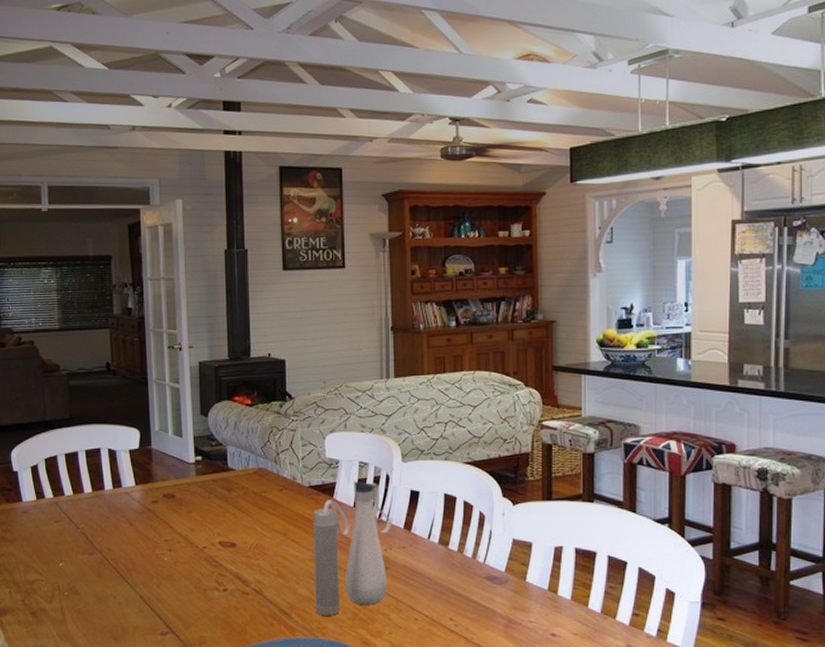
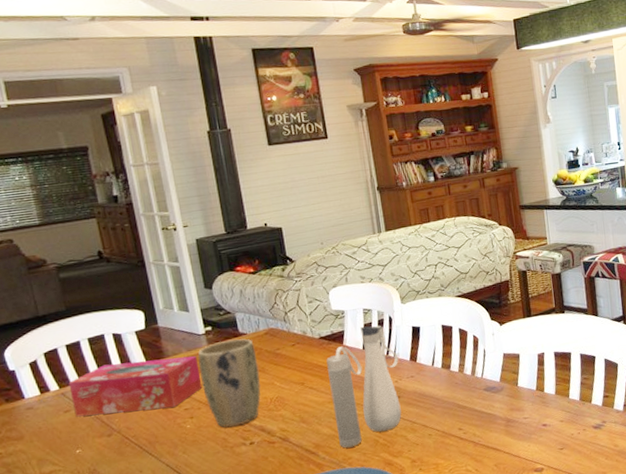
tissue box: none [62,480,185,537] -> present [68,356,203,417]
plant pot: none [185,473,243,568] -> present [197,338,262,428]

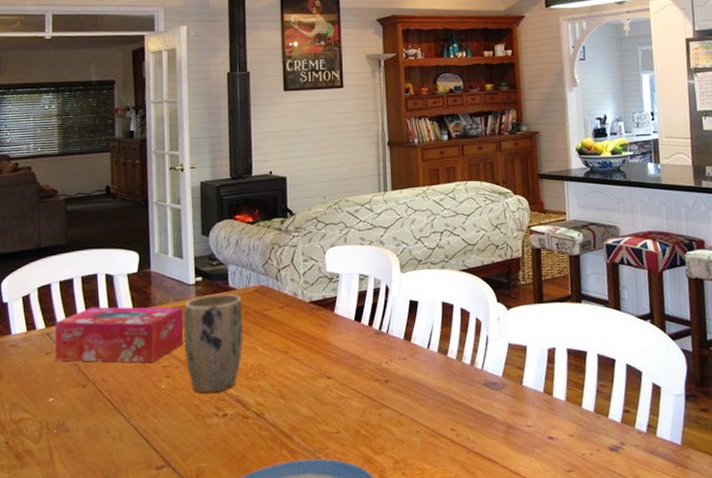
water bottle: present [326,325,402,448] -> none [314,294,392,435]

